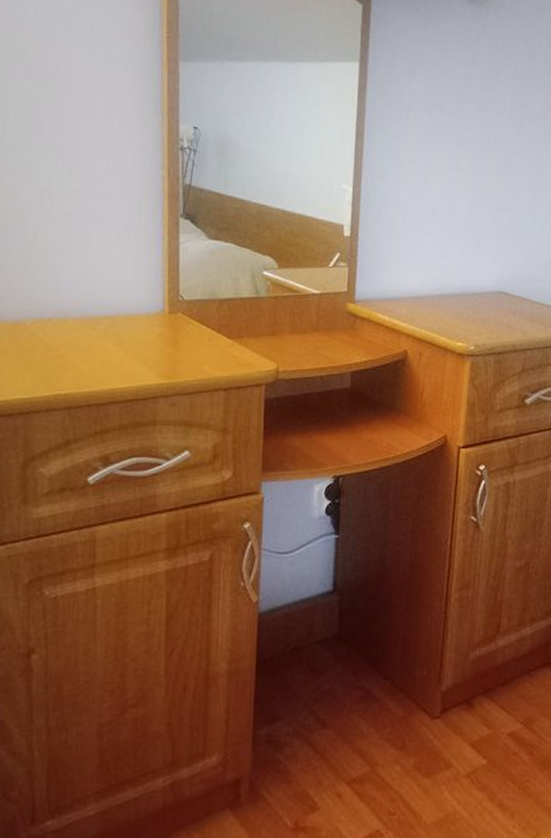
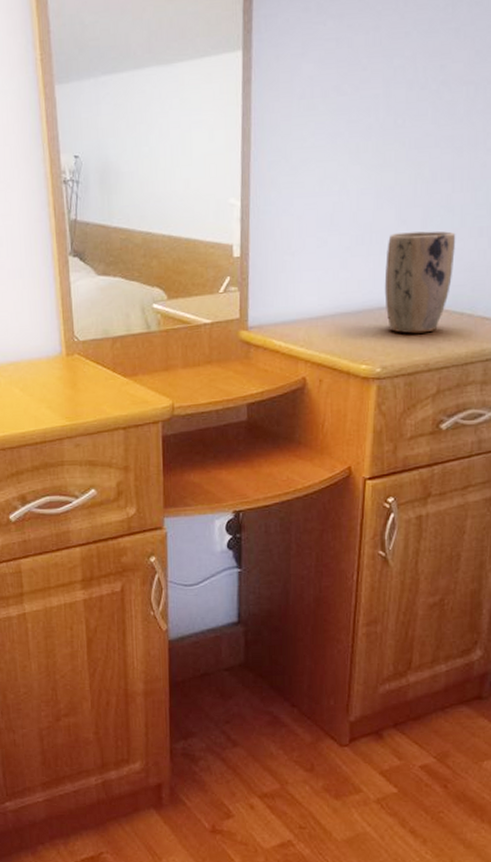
plant pot: none [478,231,537,318] -> present [384,230,456,334]

